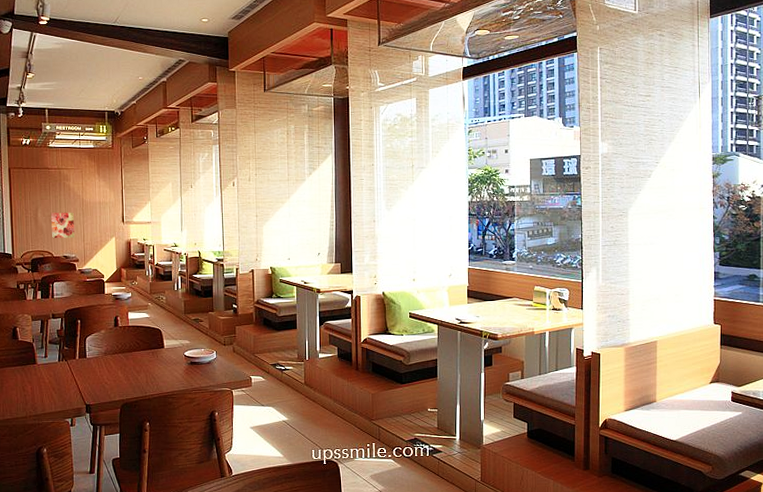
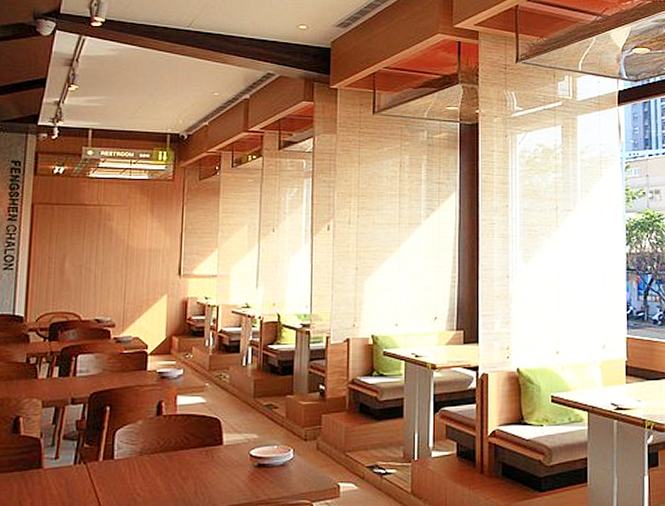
wall art: present [51,212,75,239] -> none [82,261,114,297]

